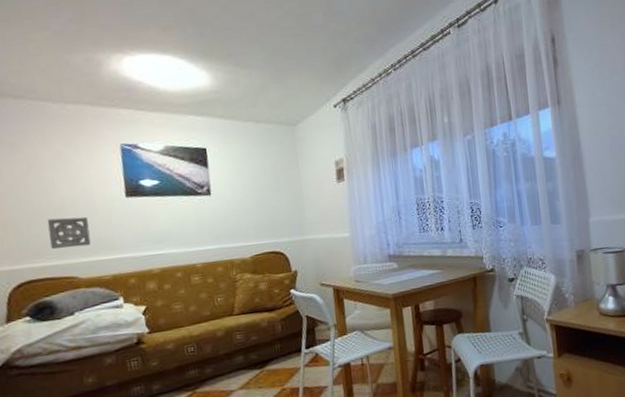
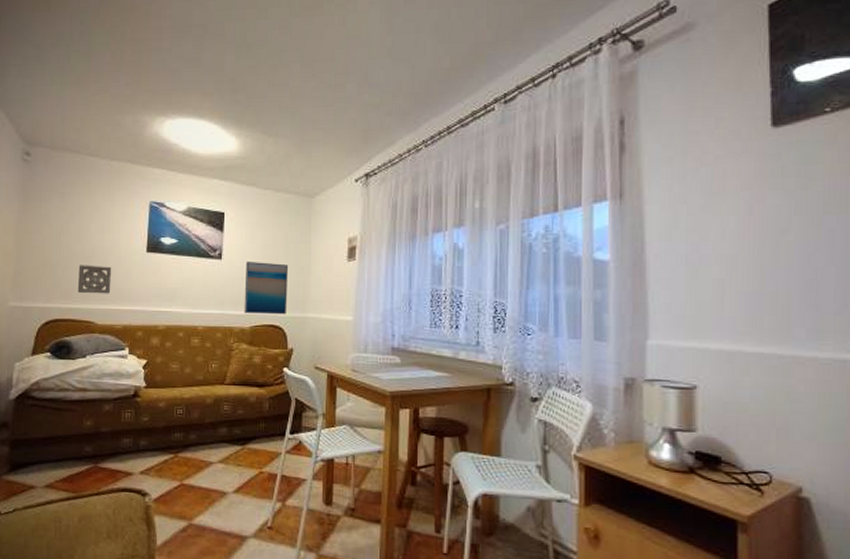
wall art: none [236,192,286,245] -> present [244,260,288,315]

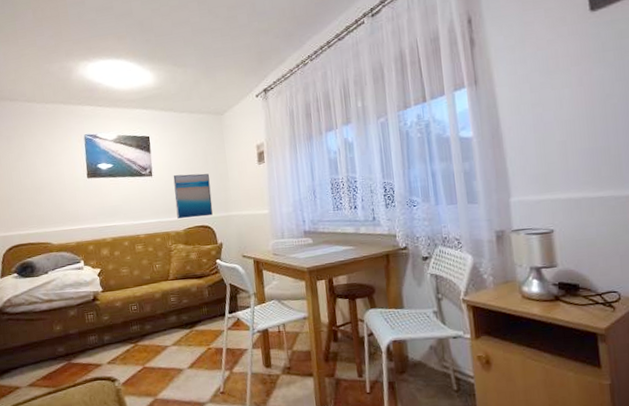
wall ornament: present [77,265,112,294] -> none [31,194,61,220]

